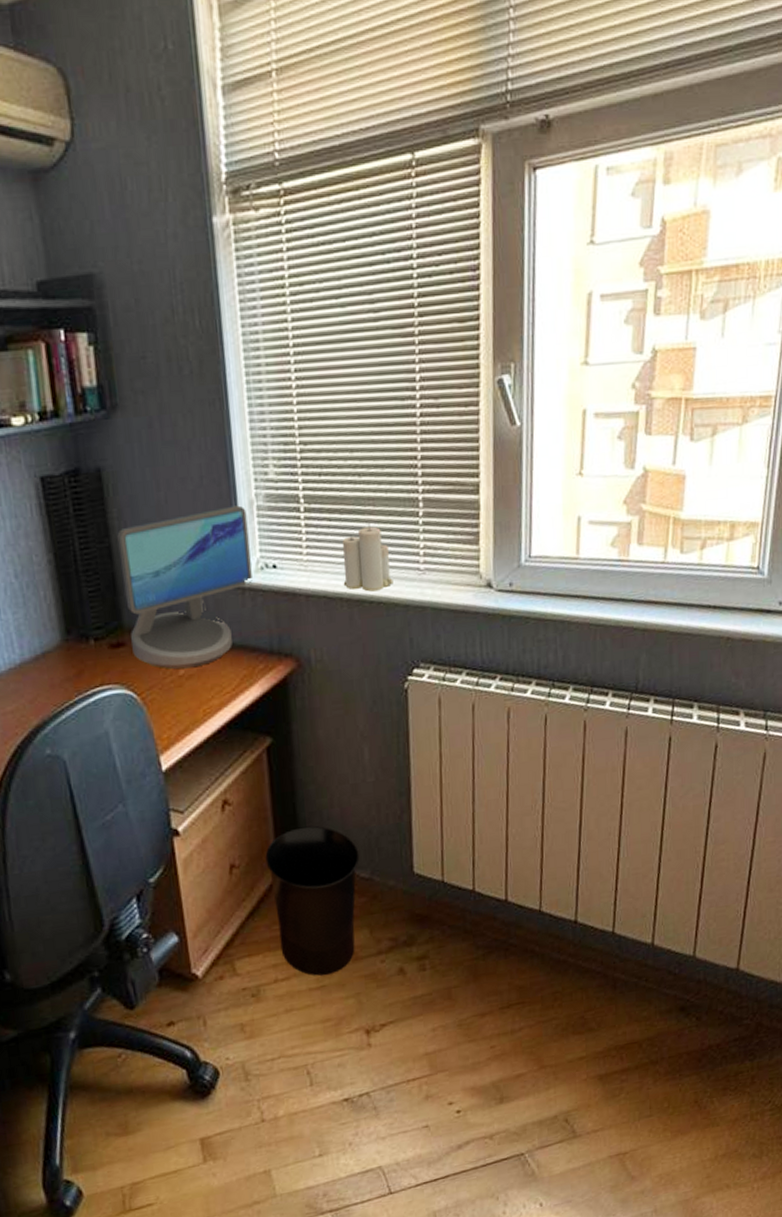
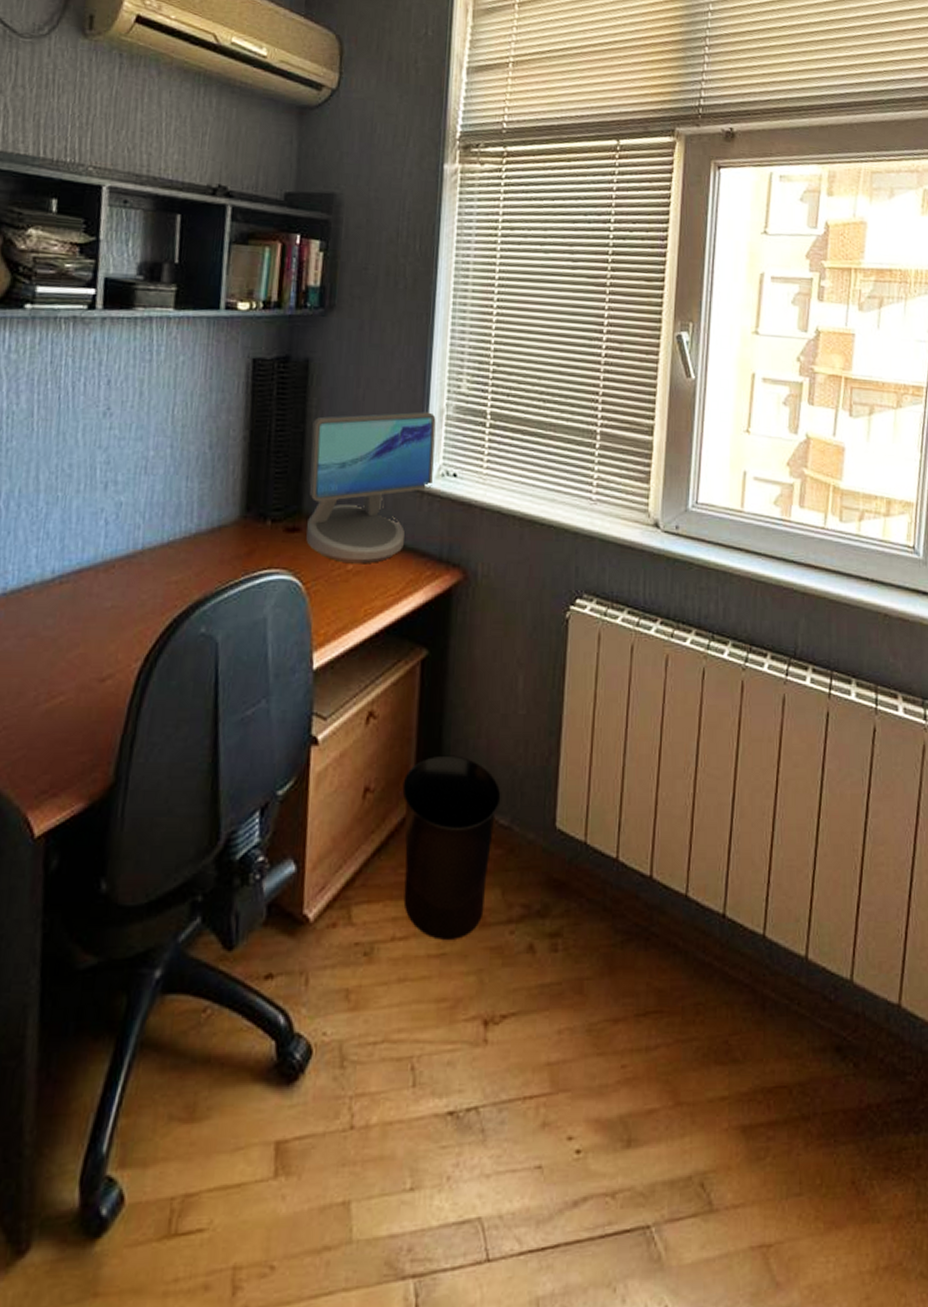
candle: present [341,524,393,592] -> none [518,448,566,514]

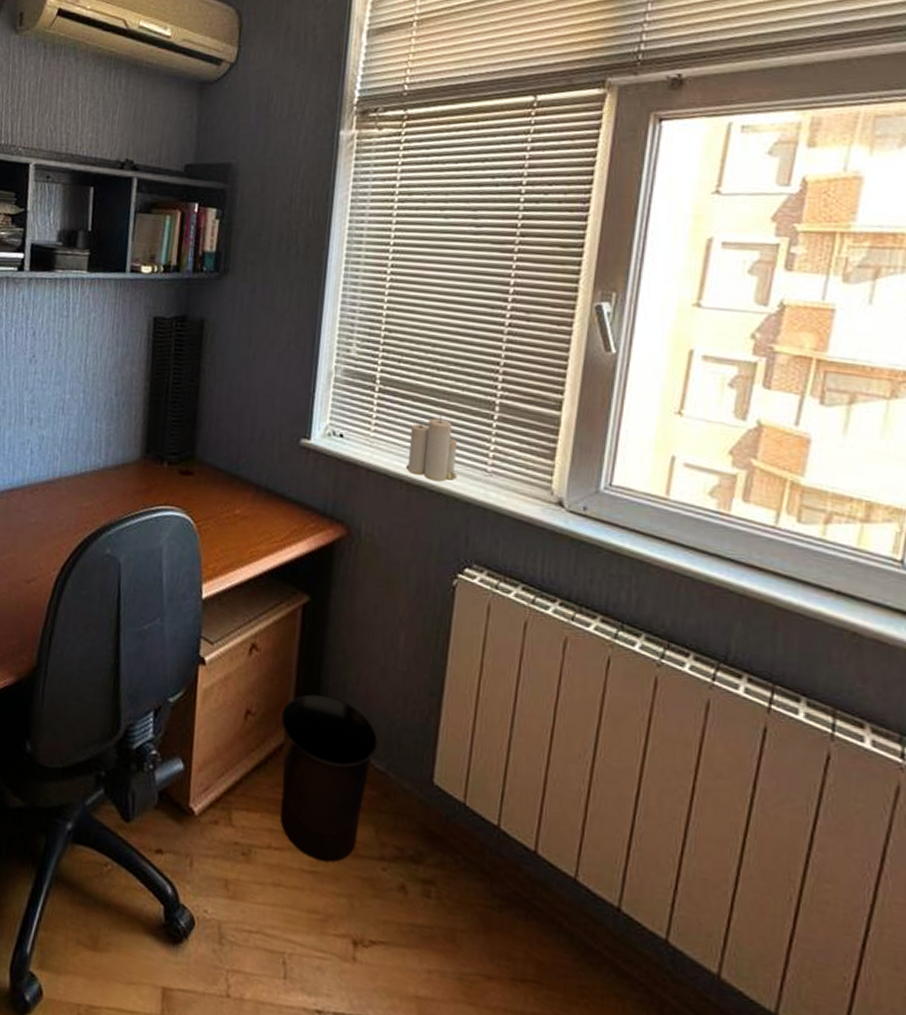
computer monitor: present [306,411,436,564] -> none [198,372,324,511]
candle: none [518,448,566,514] -> present [405,416,457,482]

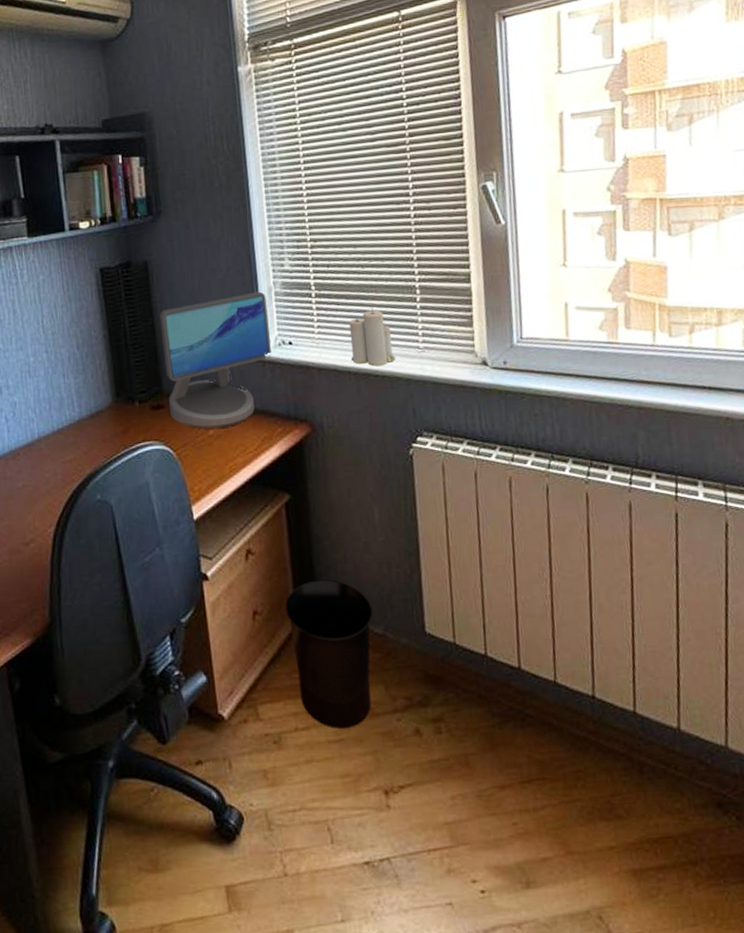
computer monitor: none [198,372,324,511] -> present [159,291,272,430]

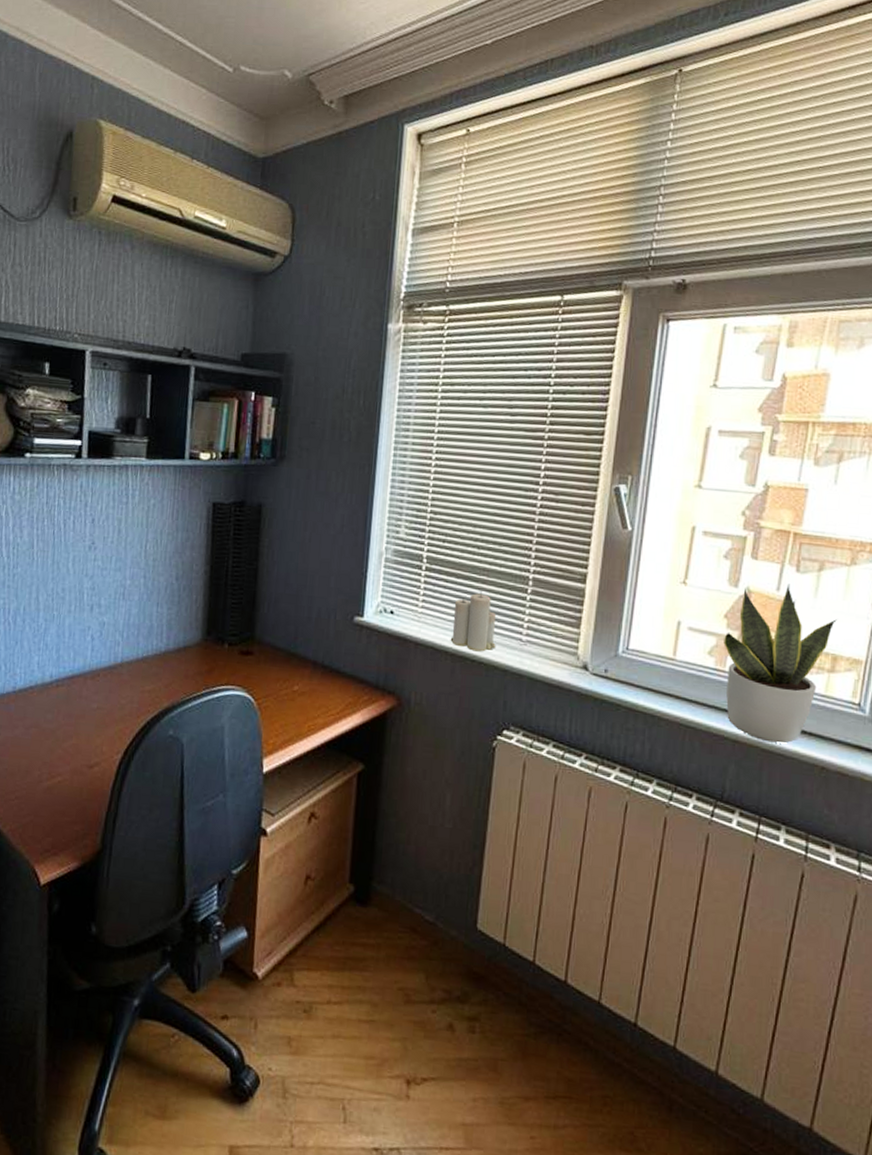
computer monitor: present [159,291,272,430] -> none [258,554,376,686]
waste bin: present [285,579,373,728] -> none [338,855,427,1011]
potted plant: none [611,248,715,403] -> present [724,583,837,744]

